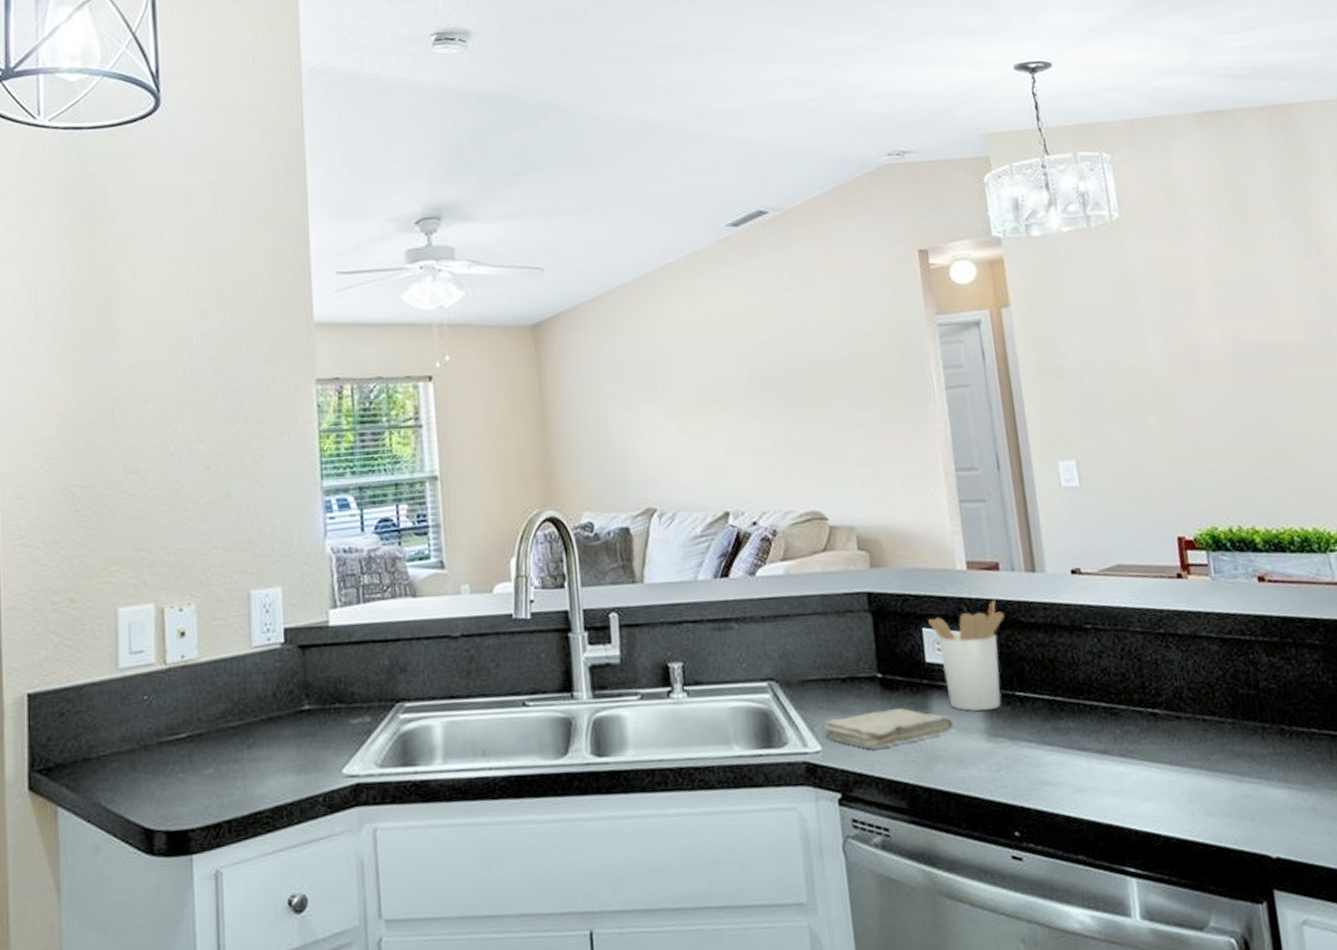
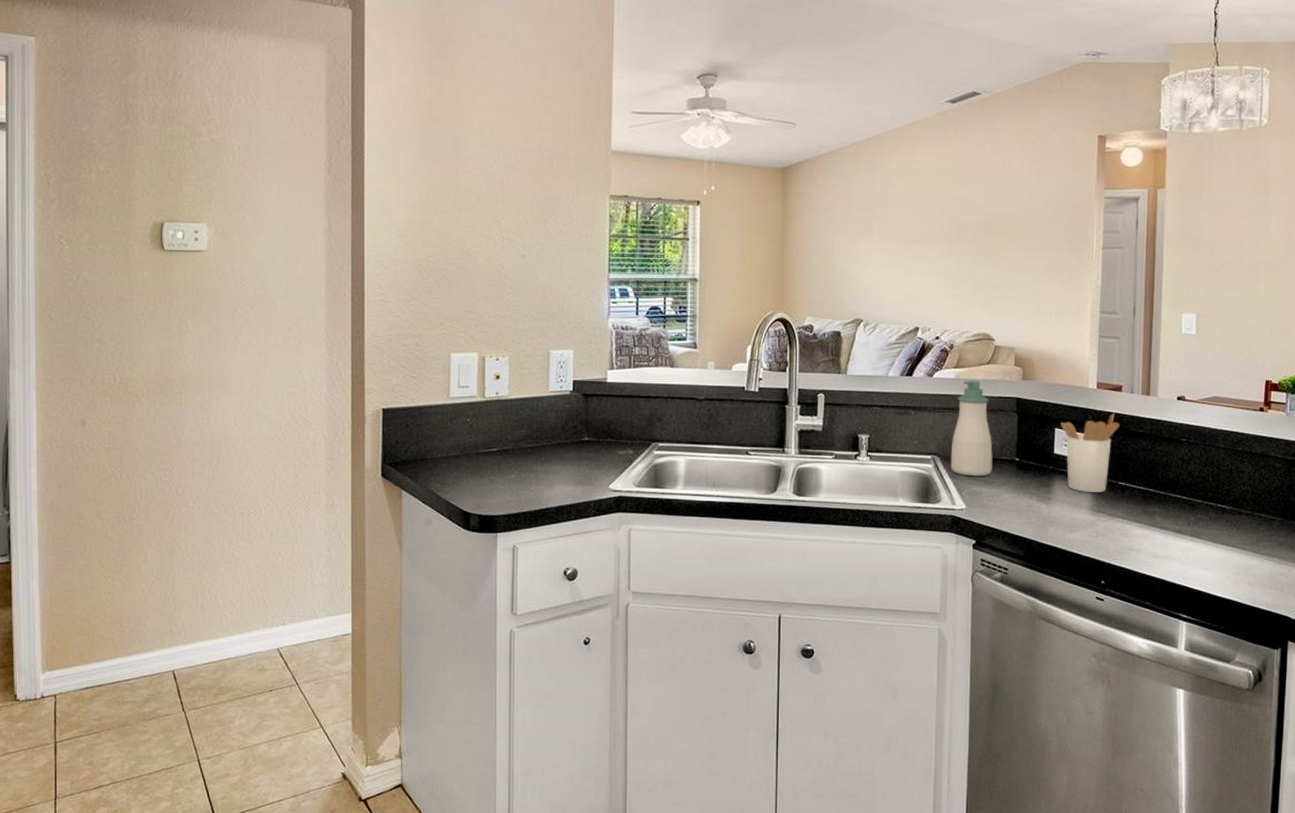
soap bottle: none [791,573,849,705] -> present [950,380,993,477]
washcloth: present [823,708,955,749] -> none [969,485,1069,512]

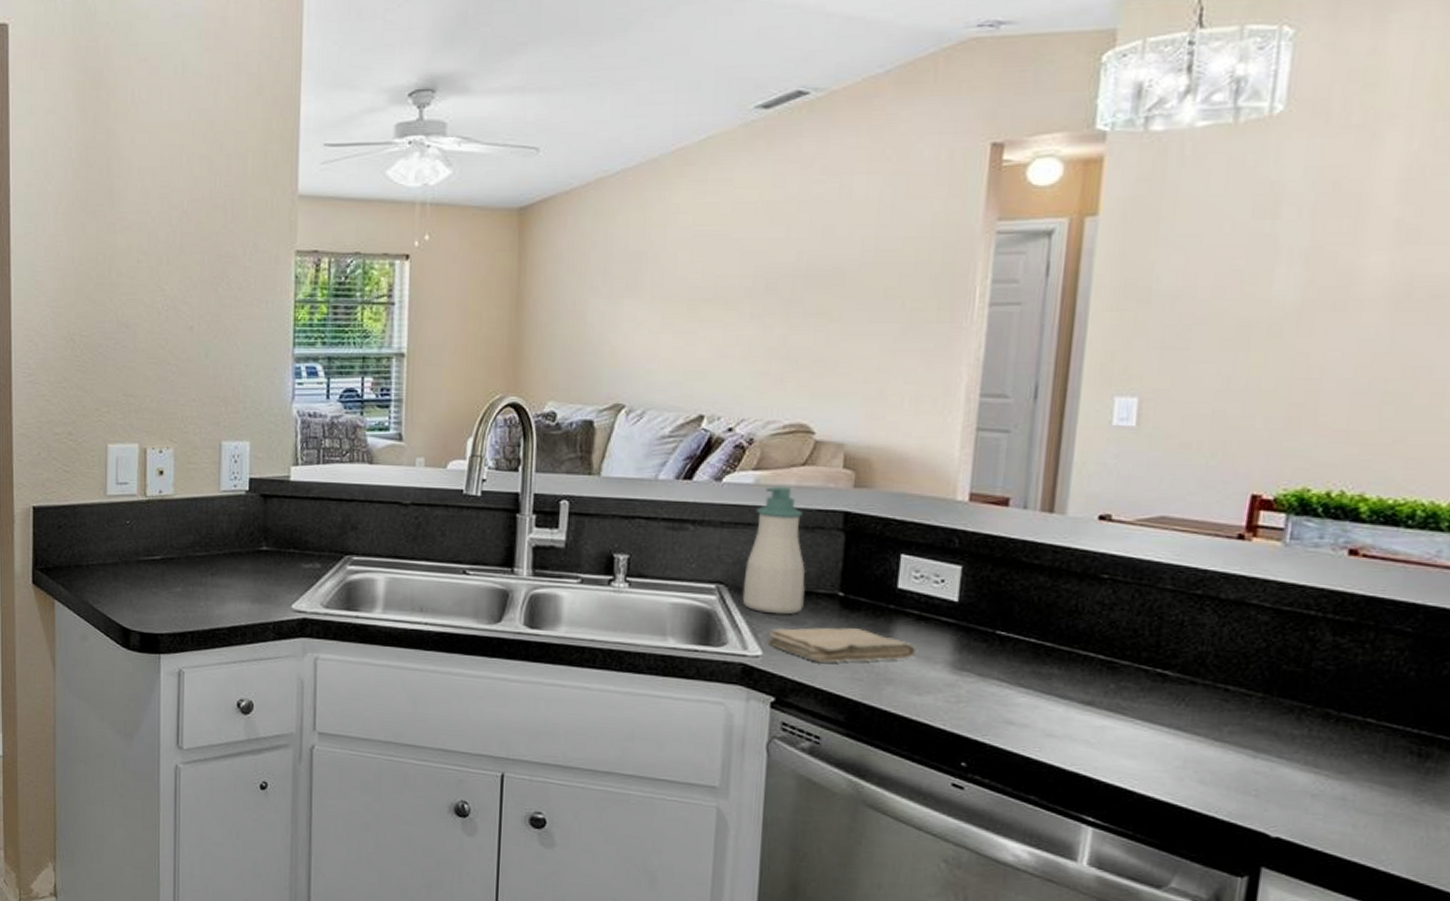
washcloth: none [969,485,1069,512] -> present [767,627,917,663]
utensil holder: present [1061,412,1120,493] -> none [910,535,1003,644]

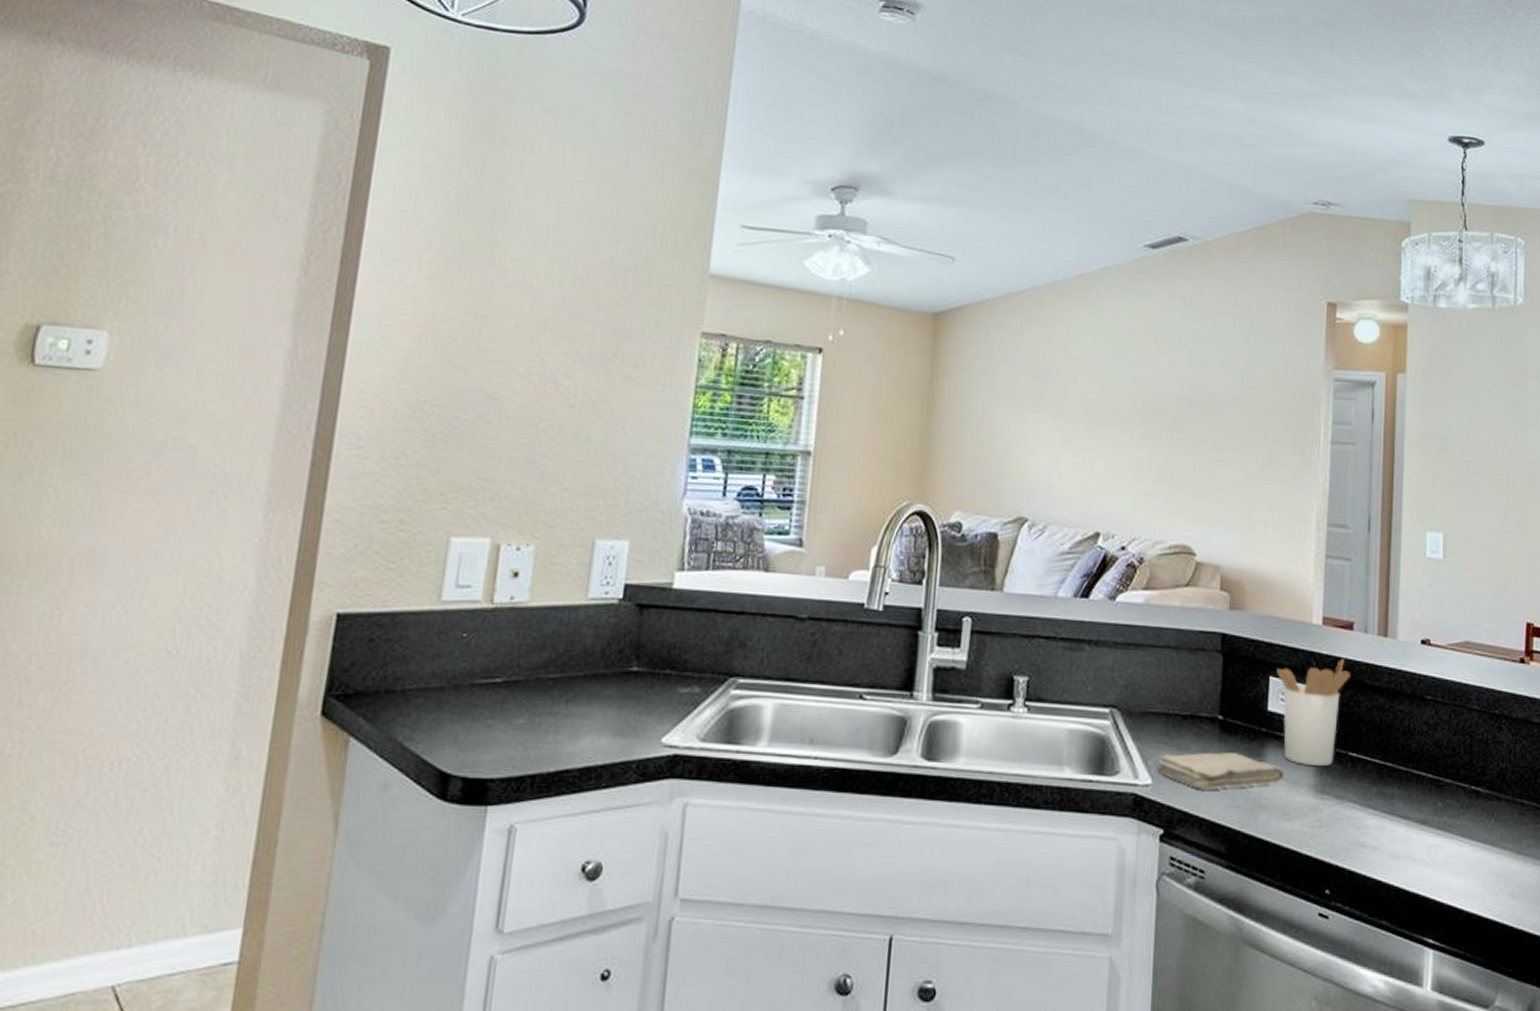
soap bottle: present [742,486,806,615] -> none [1133,606,1190,740]
utensil holder: none [910,535,1003,644] -> present [1277,658,1351,767]

